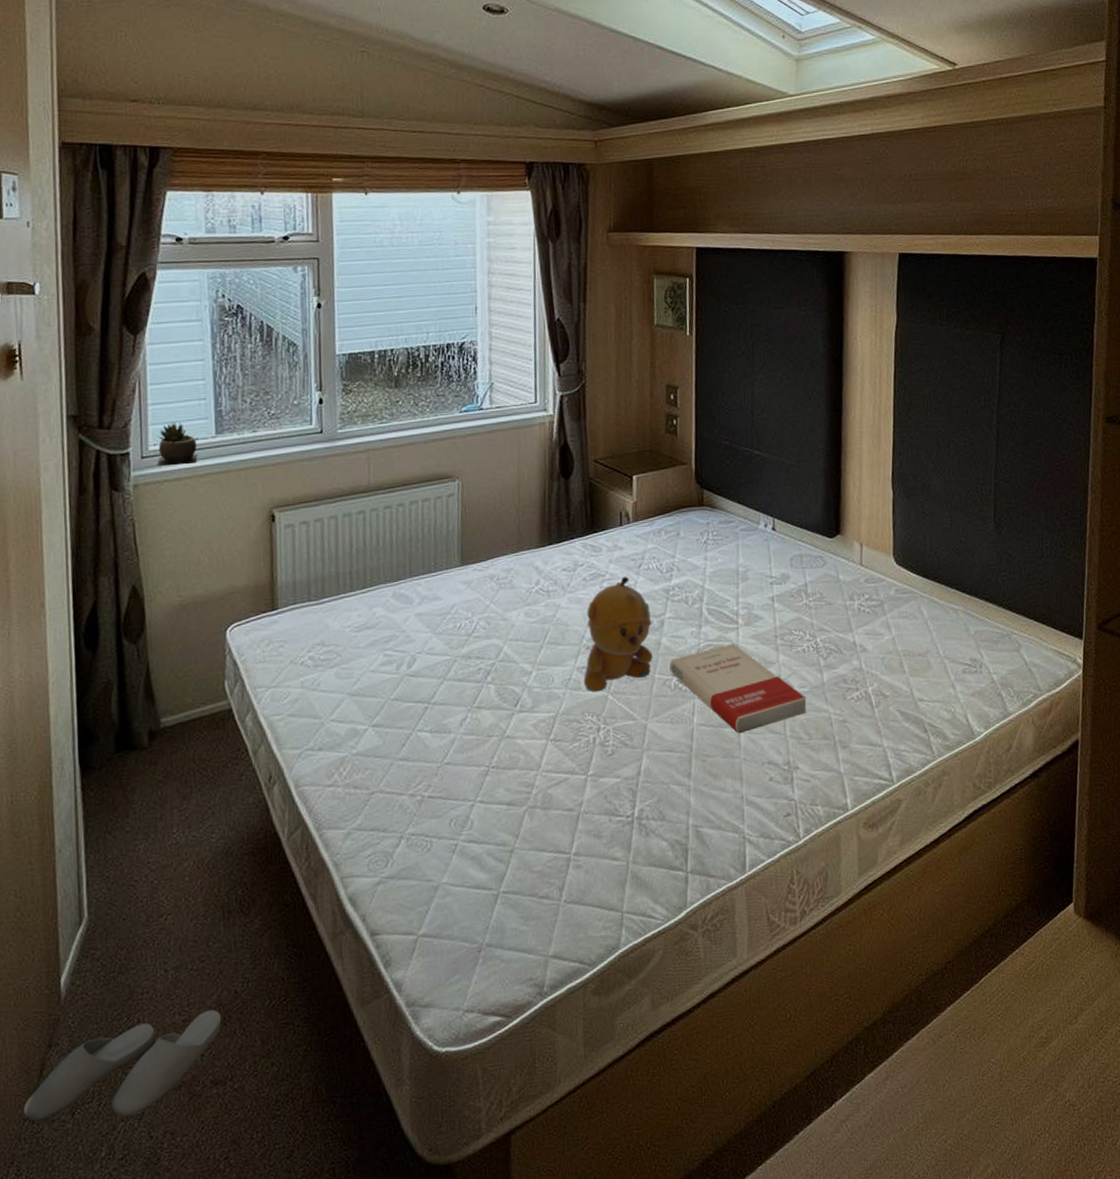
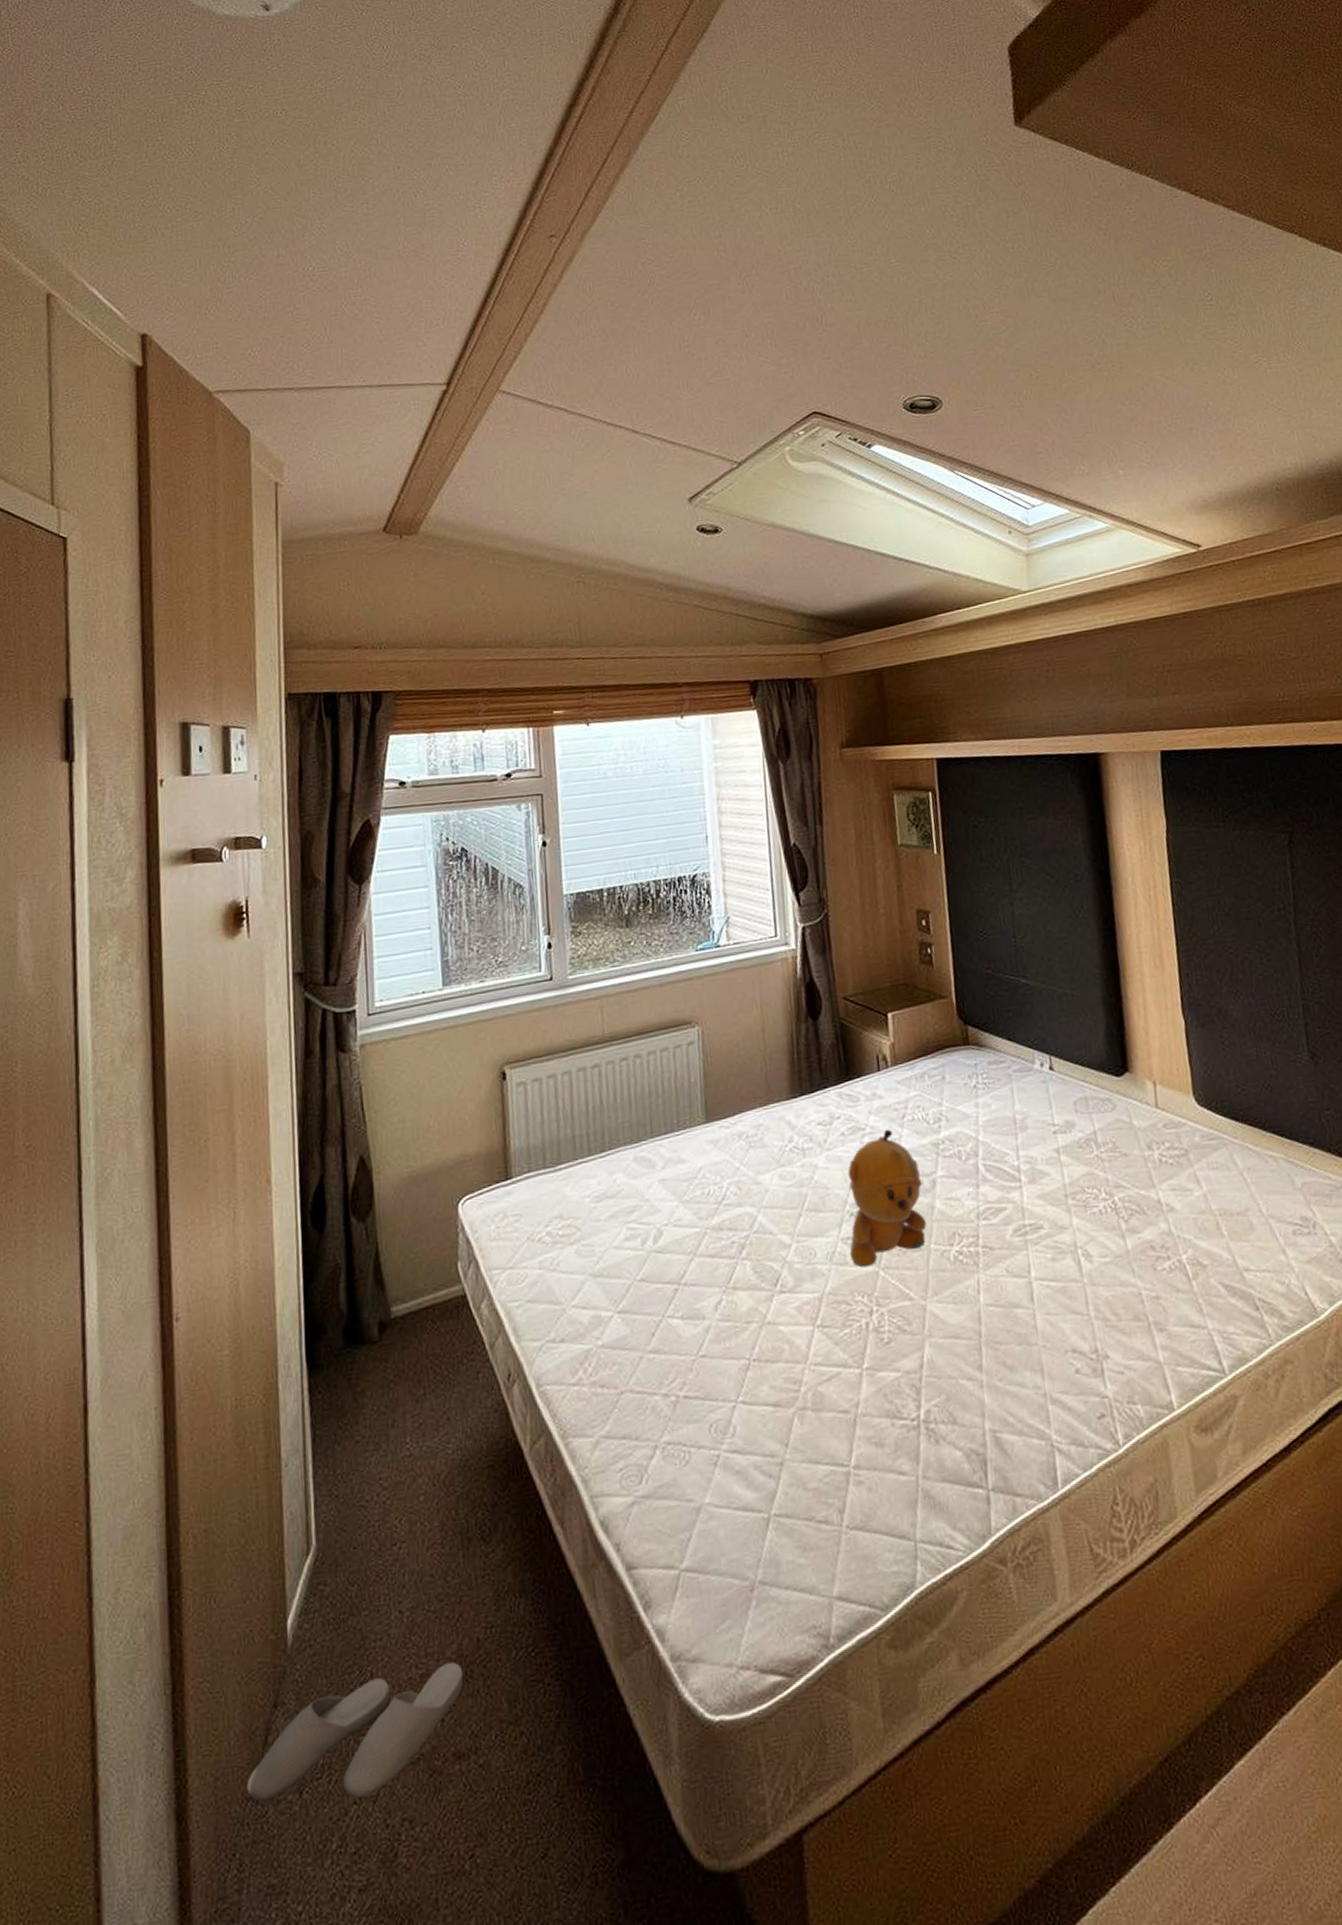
succulent plant: present [156,422,198,467] -> none [383,975,425,1024]
book: present [669,643,807,734] -> none [946,1204,1111,1316]

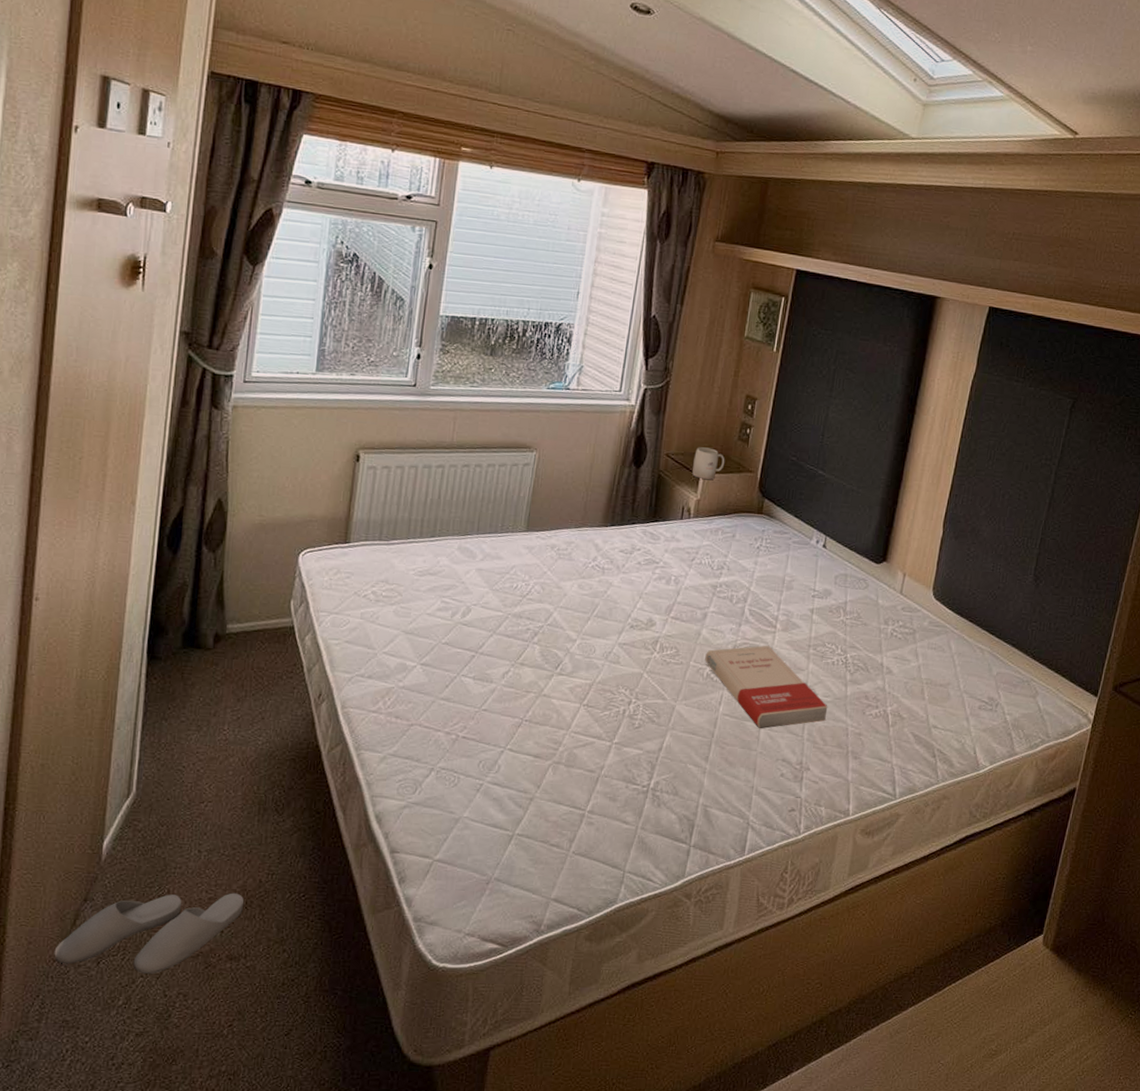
stuffed bear: present [848,1129,927,1267] -> none [622,566,696,669]
mug: none [875,979,912,1018] -> present [692,447,725,480]
book: none [946,1204,1111,1316] -> present [705,645,828,729]

